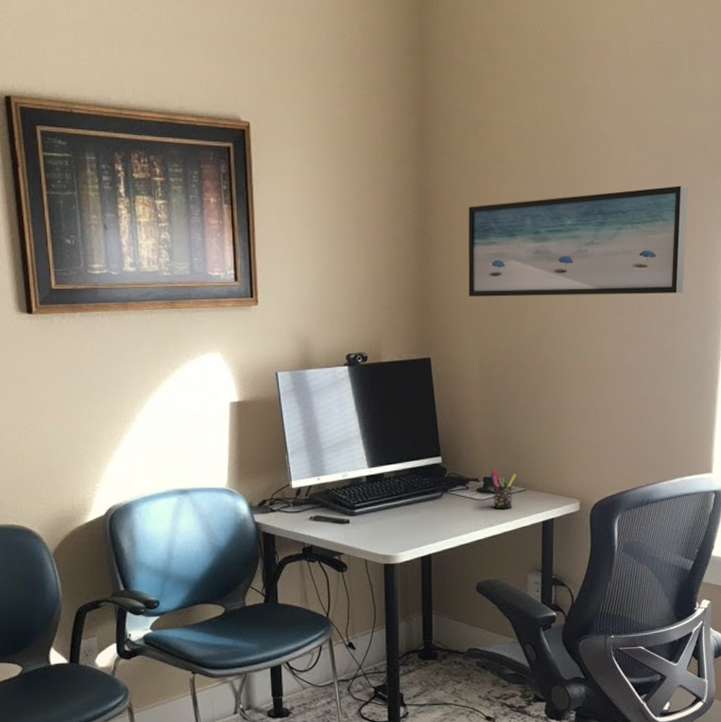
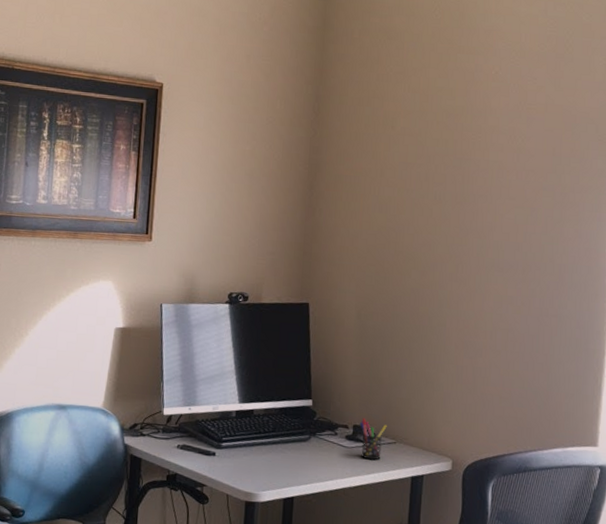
wall art: present [468,185,688,297] -> none [351,159,578,262]

